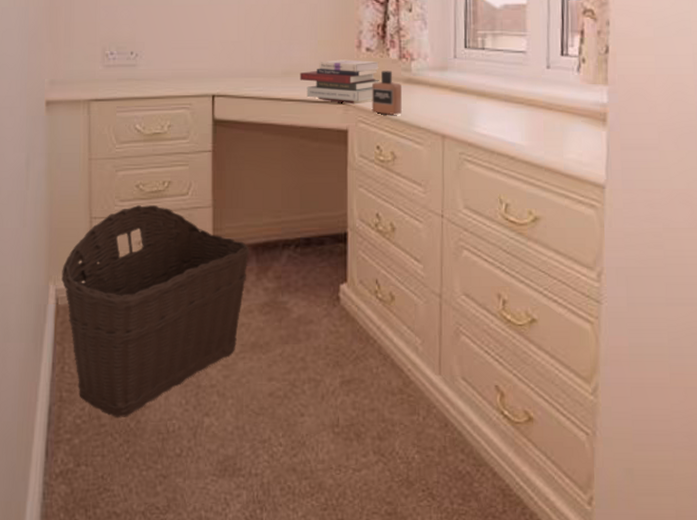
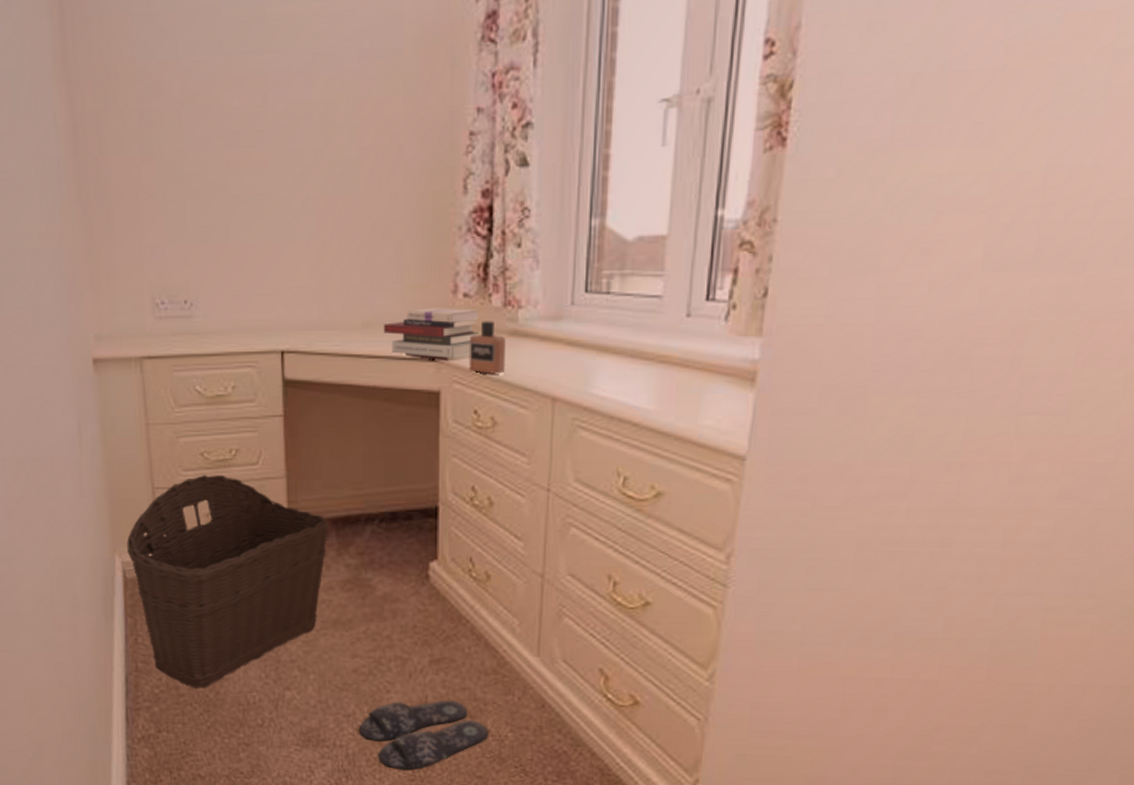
slippers: none [274,422,398,499] -> present [359,700,489,771]

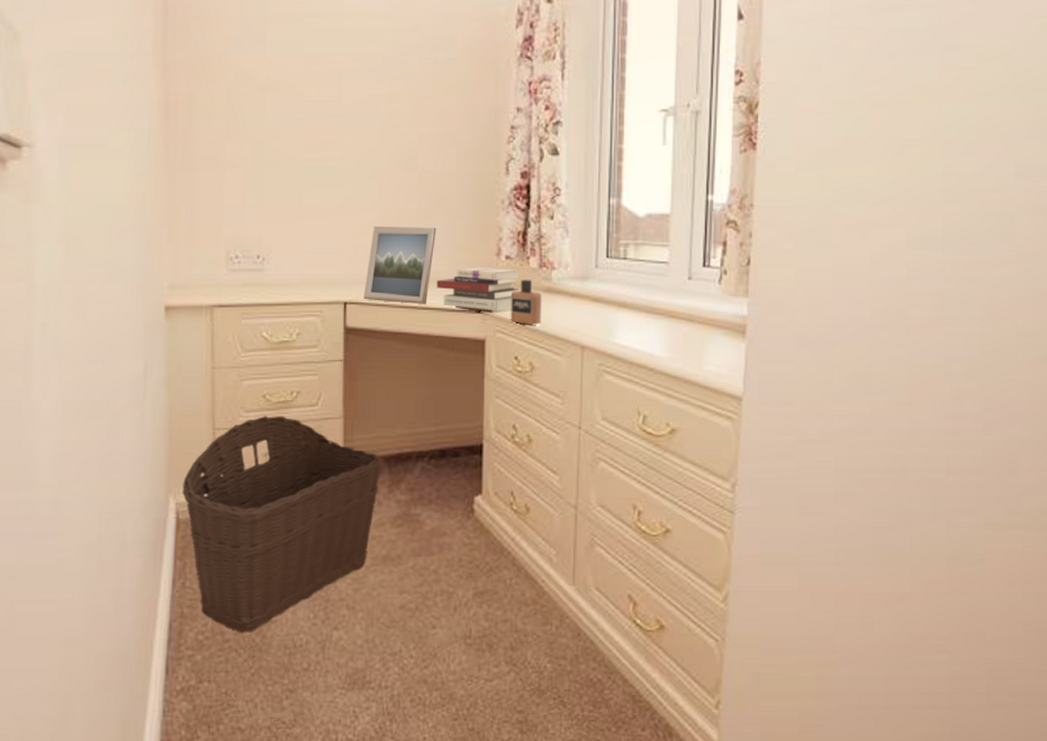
picture frame: none [302,261,382,353] -> present [364,226,437,305]
slippers: present [359,700,489,771] -> none [405,633,530,709]

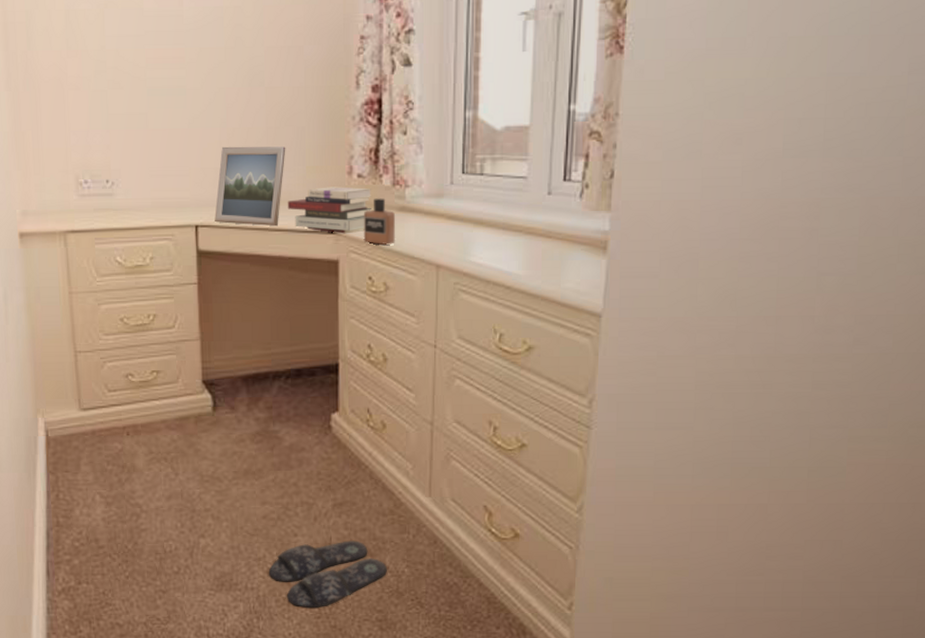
wicker basket: present [182,416,382,633] -> none [49,339,240,540]
slippers: none [405,633,530,709] -> present [269,540,388,609]

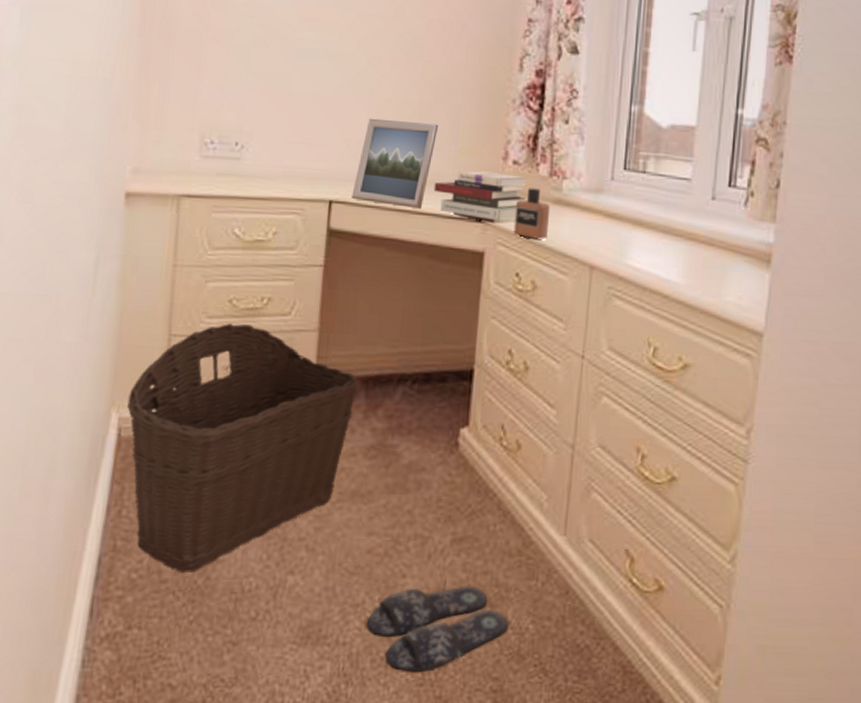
wicker basket: none [49,339,240,540] -> present [127,323,359,573]

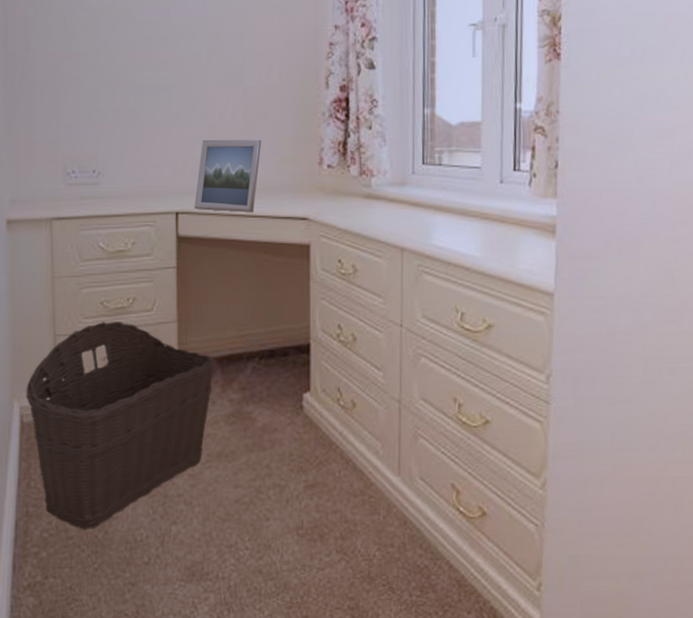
slippers: present [367,586,509,673] -> none [241,523,359,598]
books: present [433,171,527,224] -> none [262,176,340,220]
perfume: present [513,188,550,239] -> none [333,187,362,230]

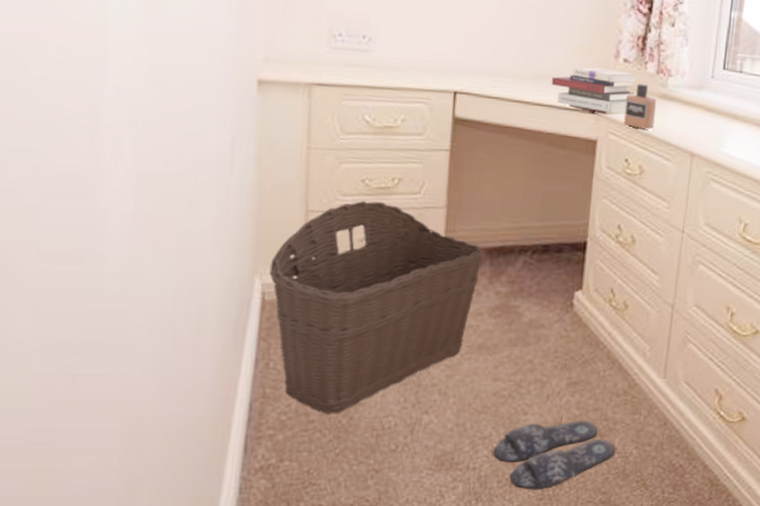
picture frame: present [194,139,262,213] -> none [475,16,556,101]
slippers: none [241,523,359,598] -> present [494,420,616,490]
books: none [262,176,340,220] -> present [551,67,636,116]
perfume: none [333,187,362,230] -> present [623,84,656,130]

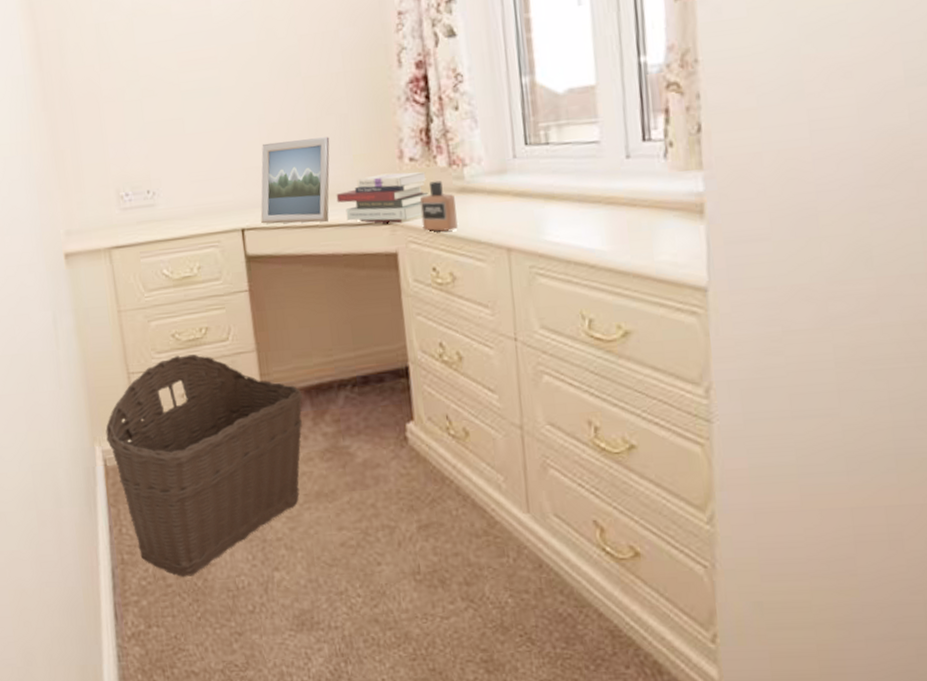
picture frame: none [475,16,556,101] -> present [260,137,330,224]
slippers: present [494,420,616,490] -> none [353,567,489,649]

